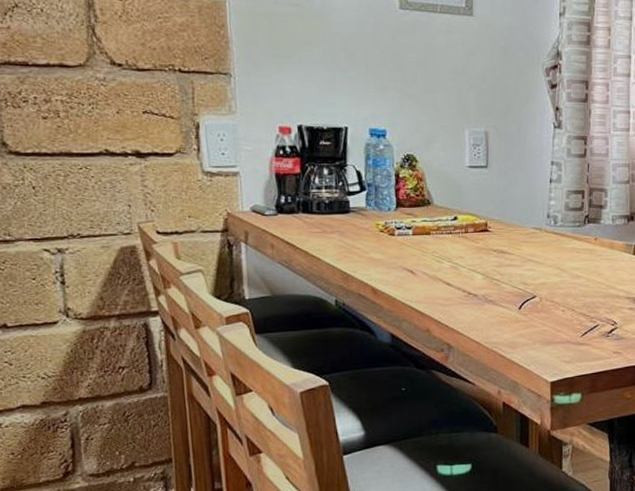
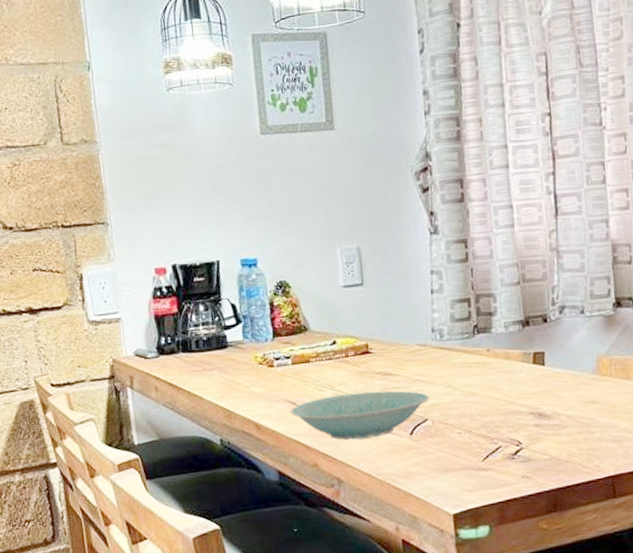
bowl: none [408,266,539,310] -> present [291,390,429,440]

